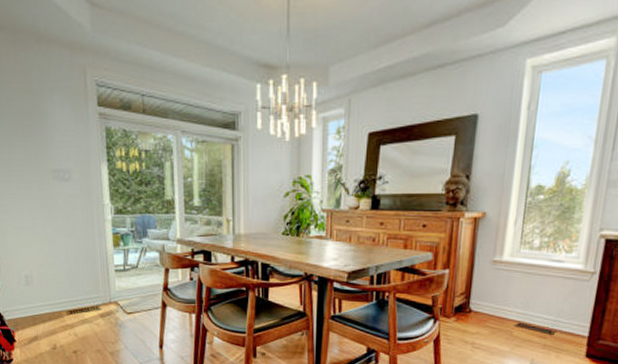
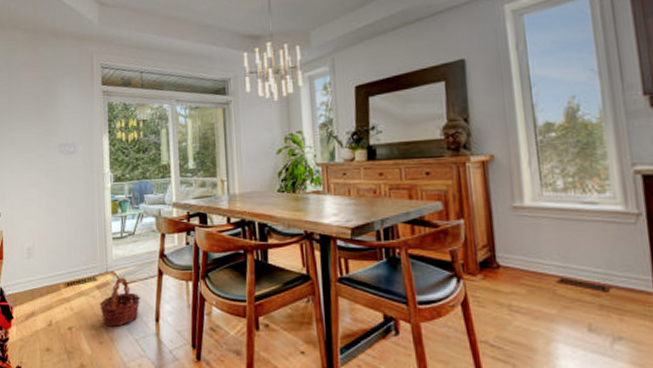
basket: none [104,307,145,352] -> present [100,277,141,327]

